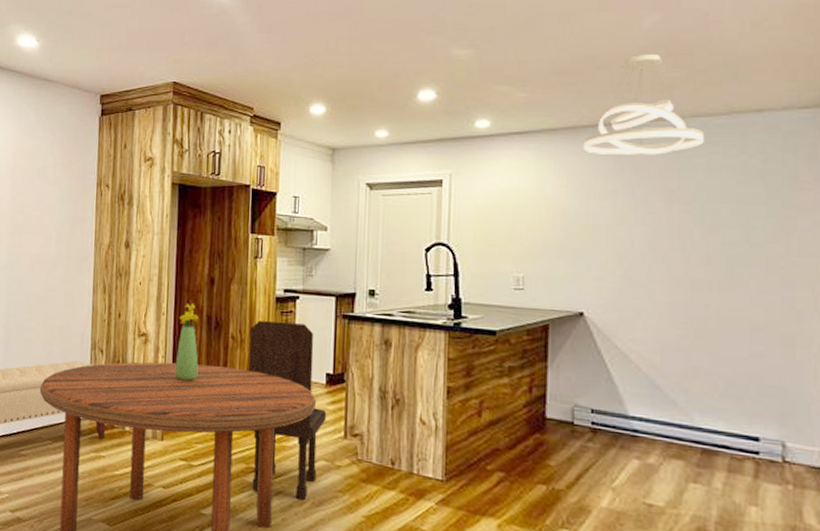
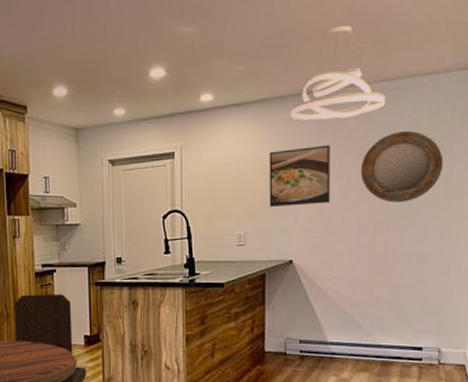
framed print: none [555,183,633,250] -> present [269,145,330,207]
home mirror: none [672,173,783,257] -> present [360,130,444,203]

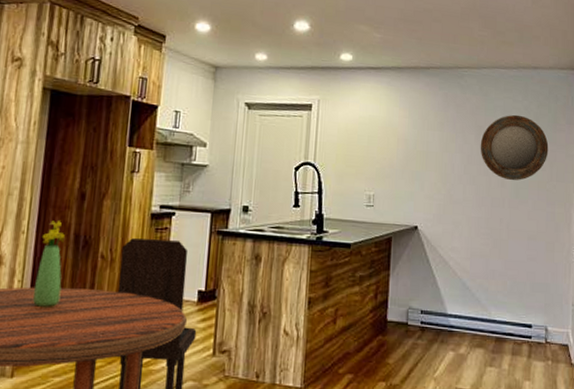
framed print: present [269,145,330,207] -> none [398,117,455,174]
pendant light: present [290,26,385,120] -> none [421,14,502,96]

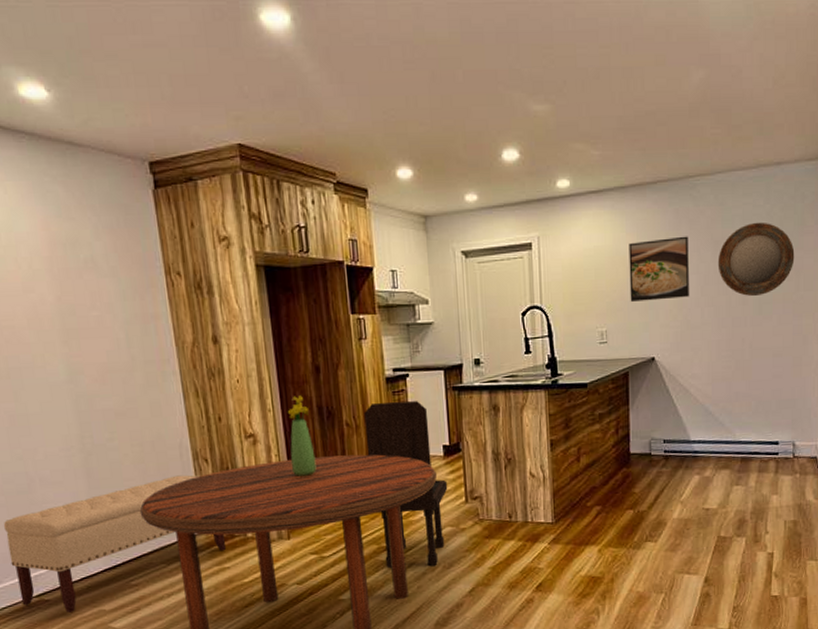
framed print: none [398,117,455,174] -> present [629,236,689,302]

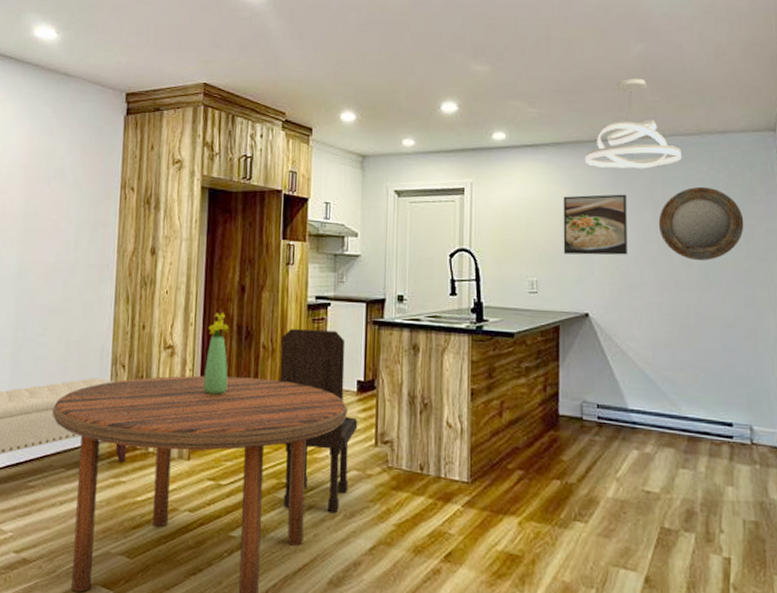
pendant light: none [648,111,740,210] -> present [584,79,681,169]

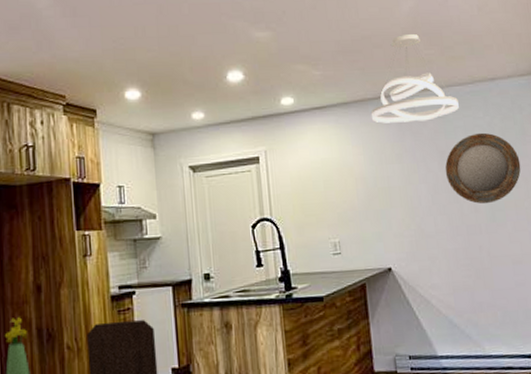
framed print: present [563,194,627,255] -> none [355,147,420,212]

